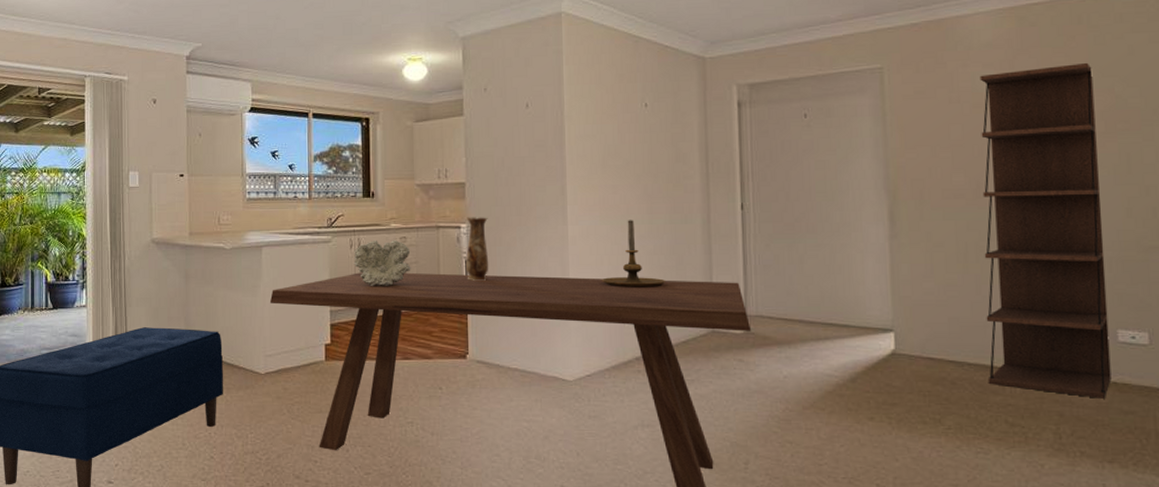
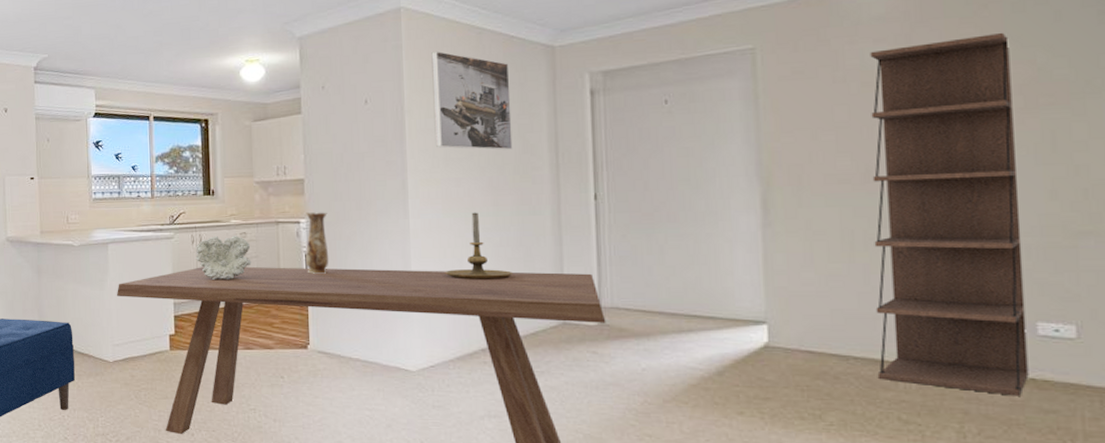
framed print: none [590,57,666,158] -> present [431,51,513,150]

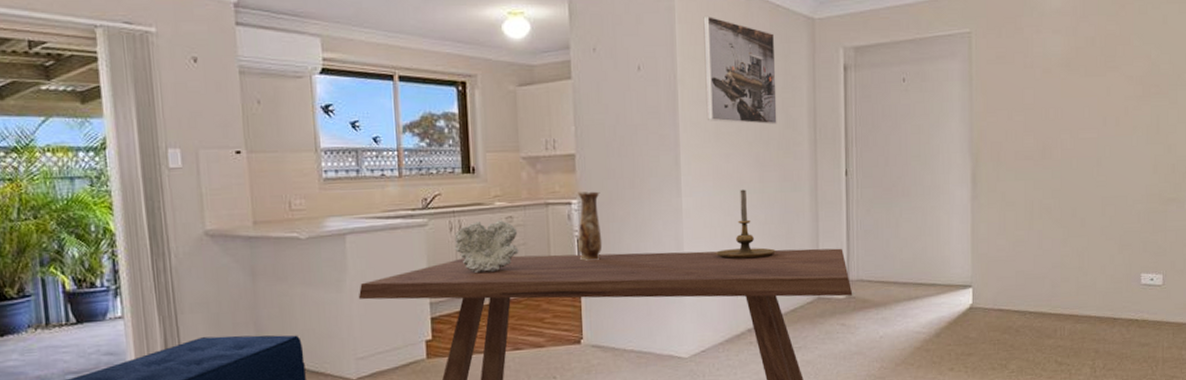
bookcase: present [870,32,1029,396] -> none [1044,30,1136,335]

